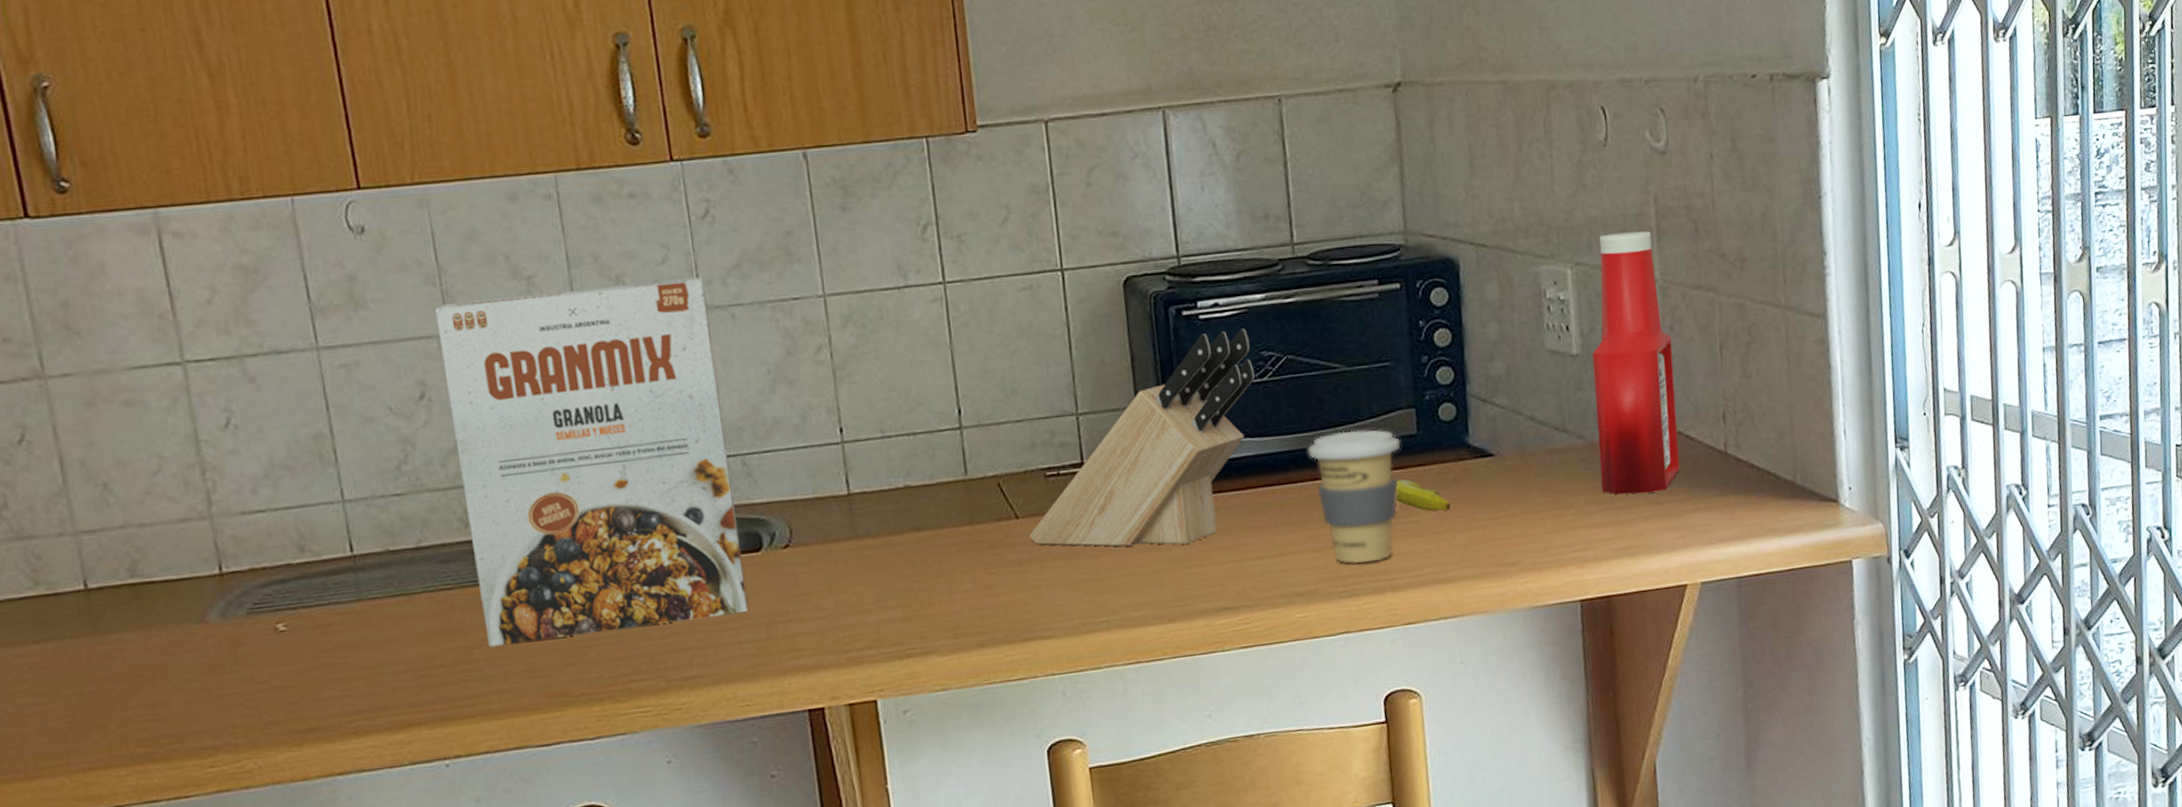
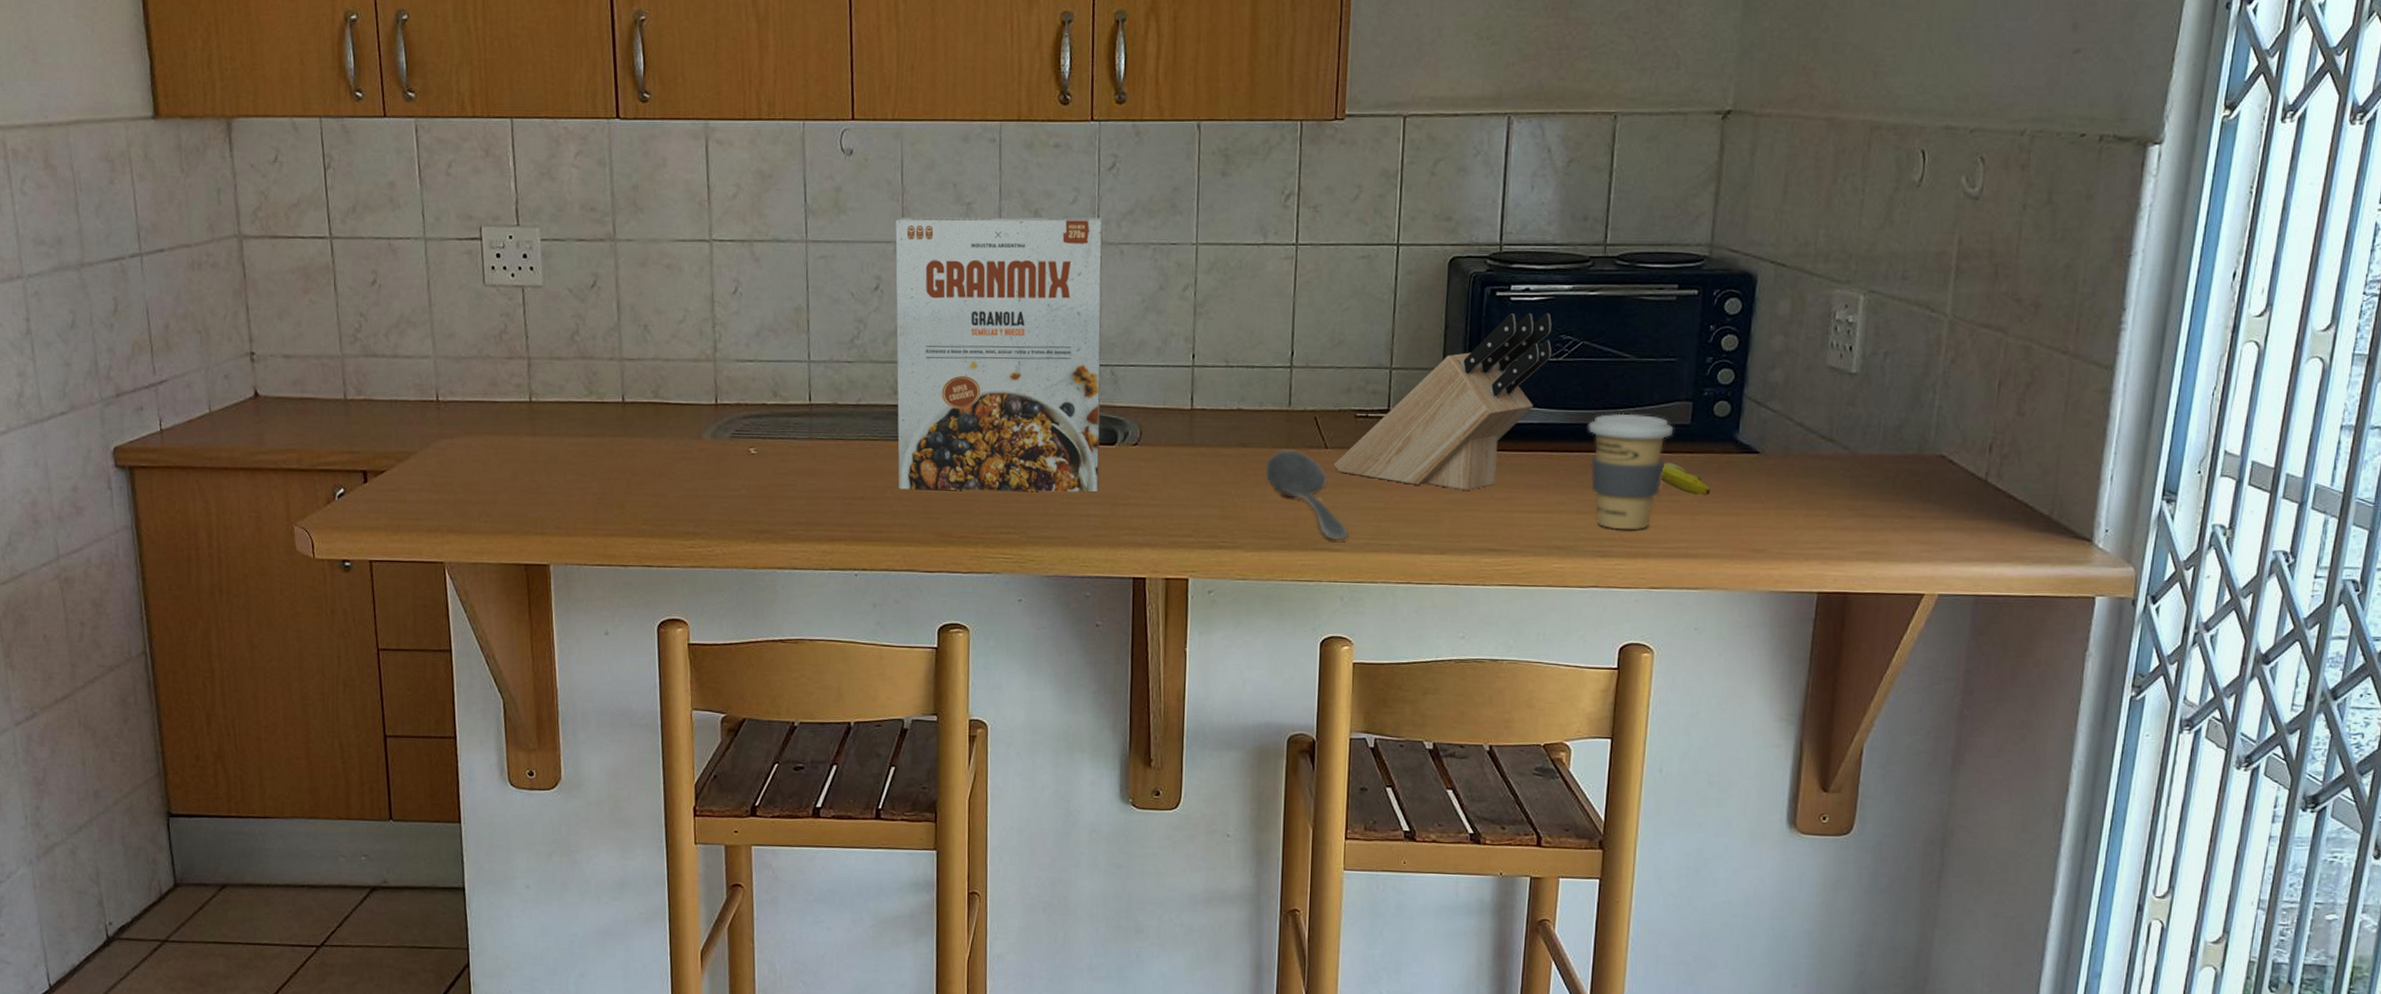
stirrer: none [949,525,1060,626] -> present [1265,450,1348,540]
ketchup bottle: present [1592,231,1680,495] -> none [1857,267,1951,507]

